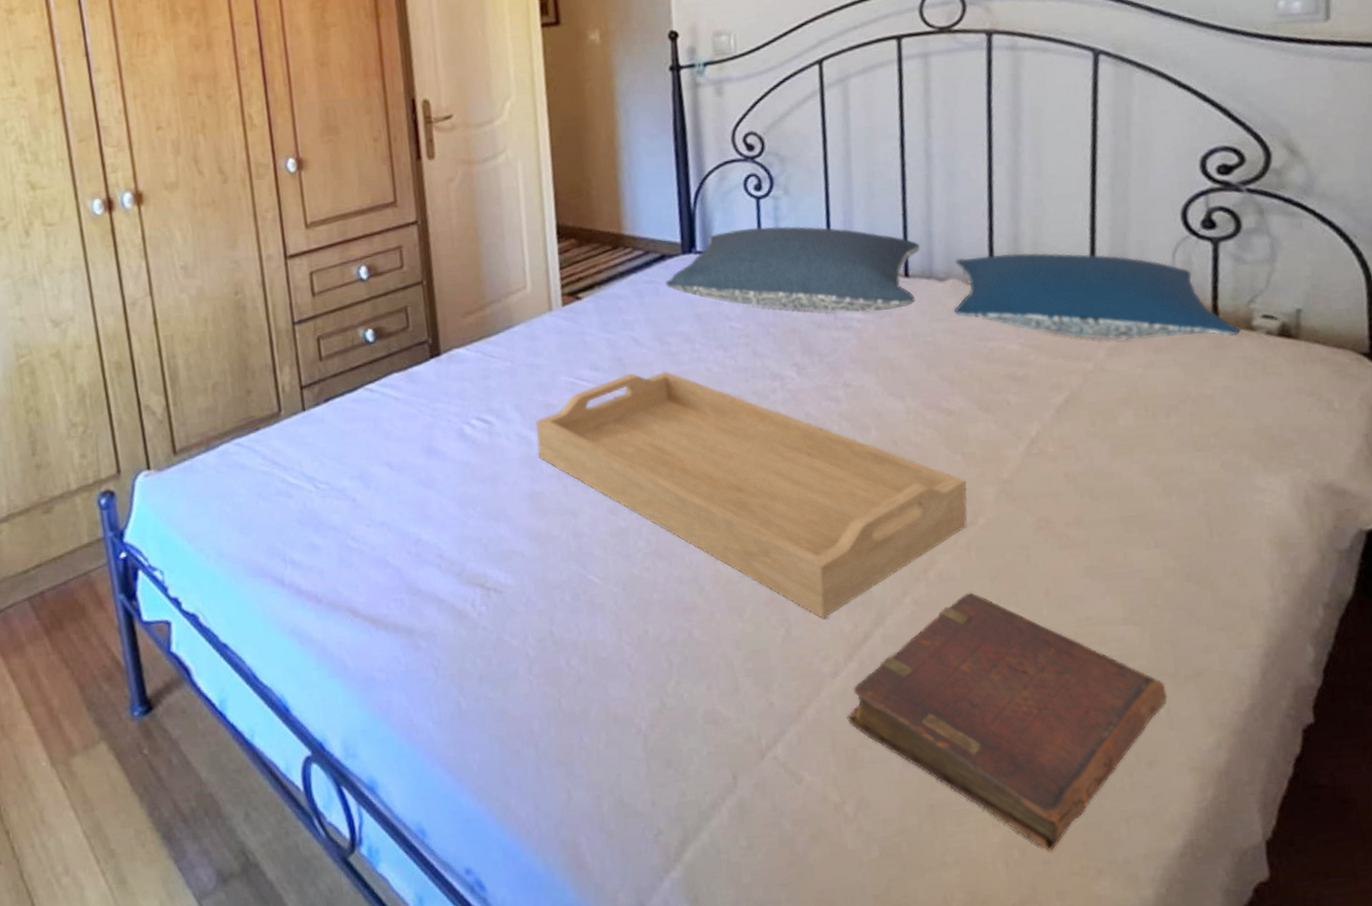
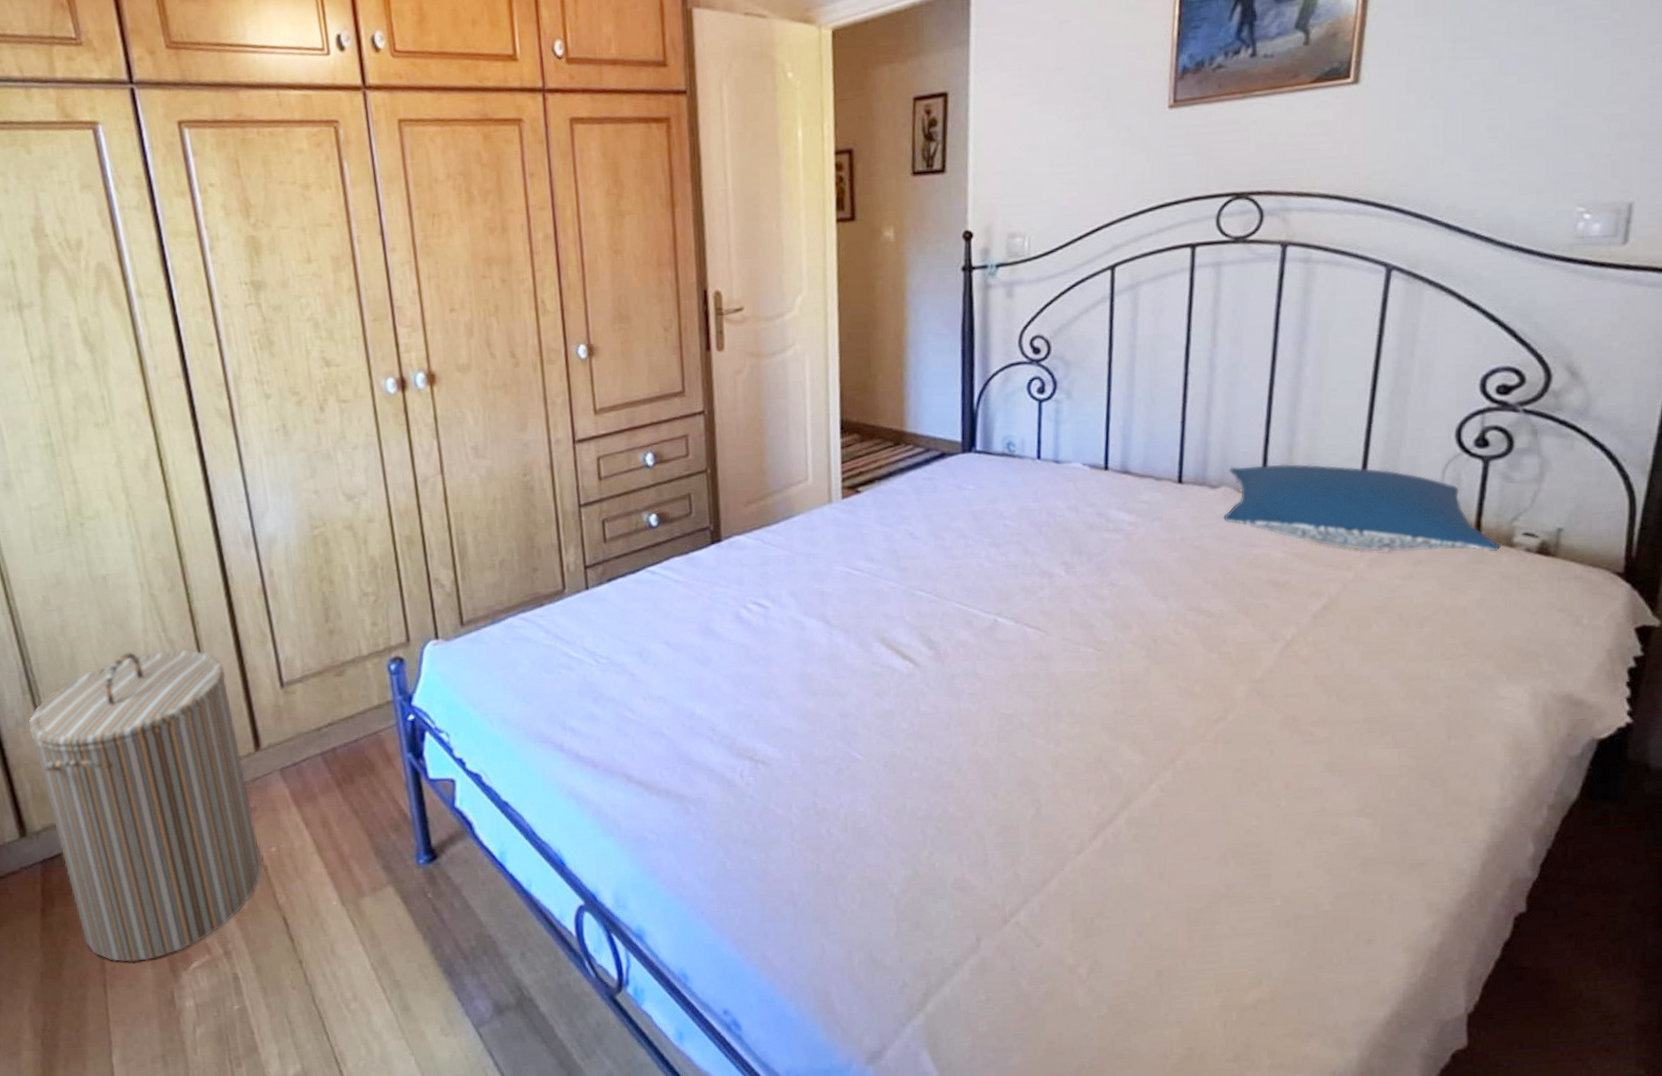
serving tray: present [535,371,968,619] -> none [809,565,1220,801]
pillow: present [665,226,921,313] -> none [944,429,1196,516]
diary: present [847,592,1168,851] -> none [1087,781,1390,1015]

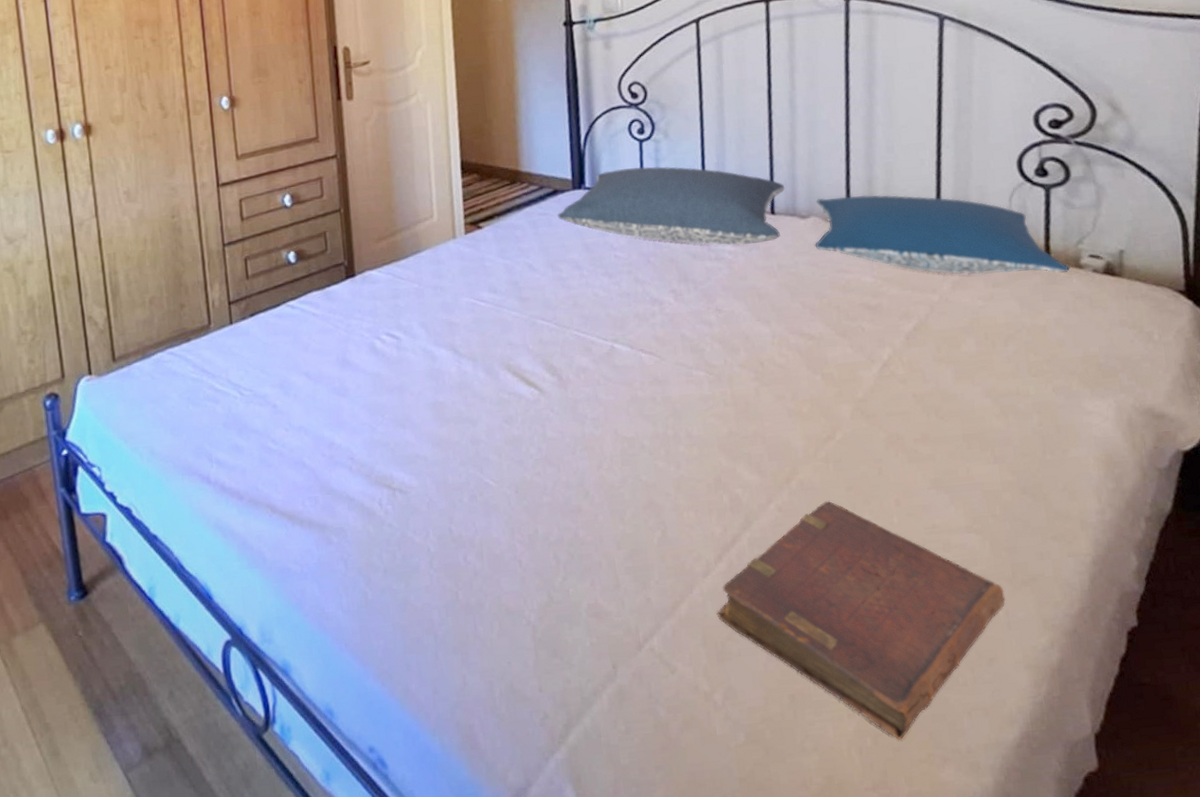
pillow: none [944,429,1196,516] -> present [557,166,785,246]
diary: none [1087,781,1390,1015] -> present [716,500,1006,740]

